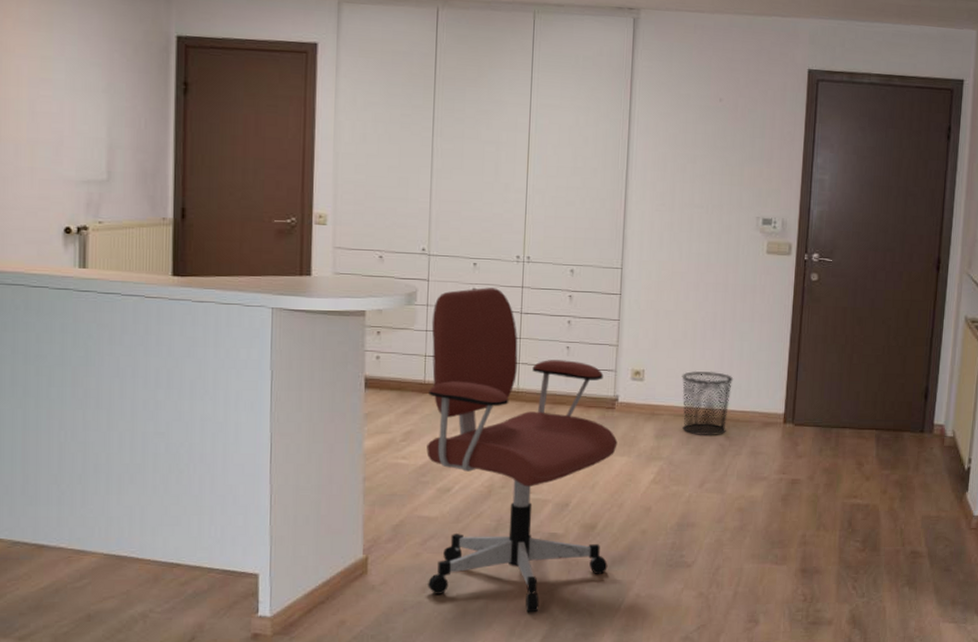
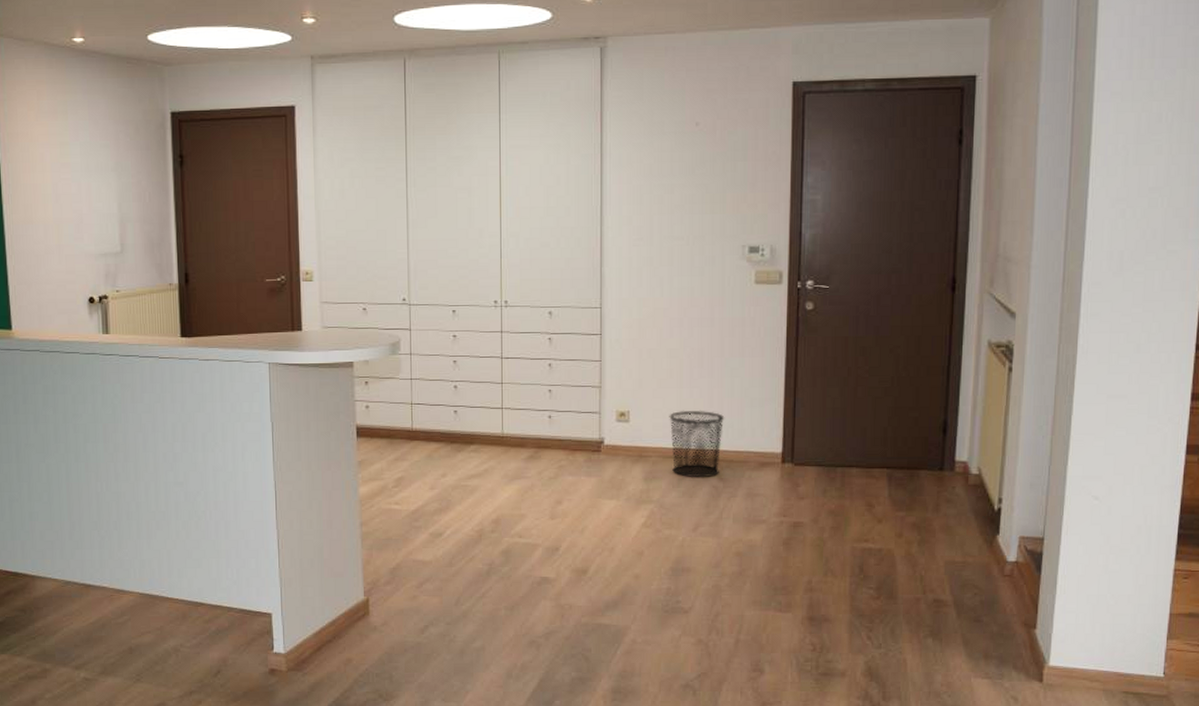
office chair: present [426,287,618,613] -> none [415,334,605,656]

